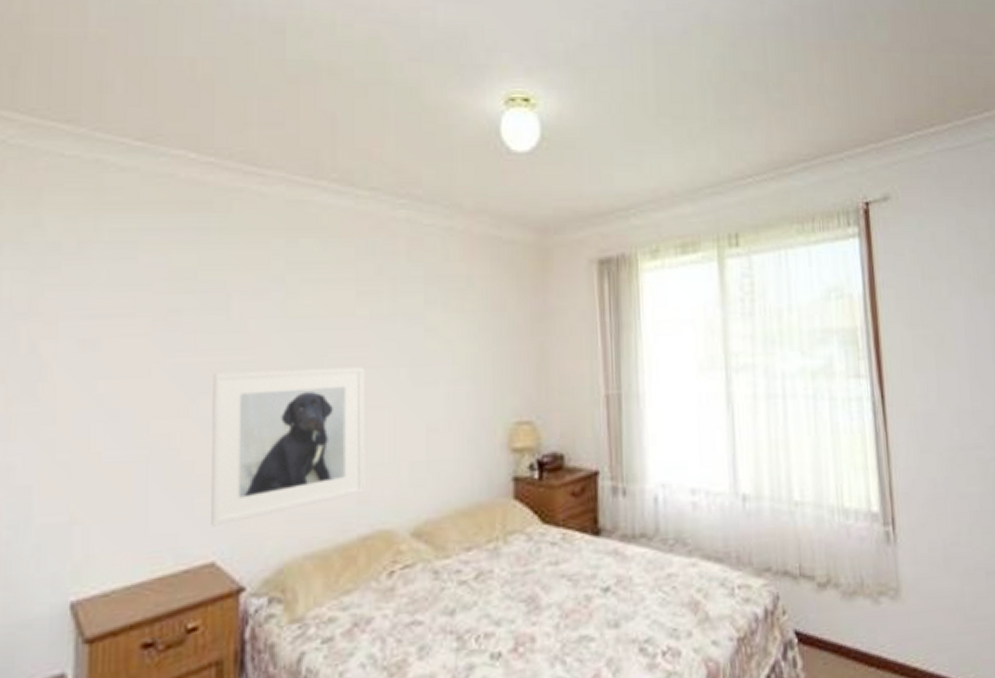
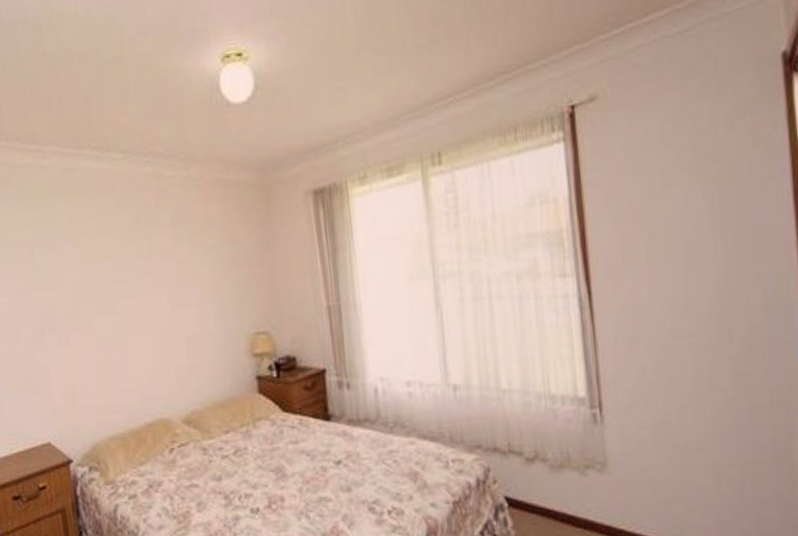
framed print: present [211,368,365,527] -> none [30,296,146,418]

